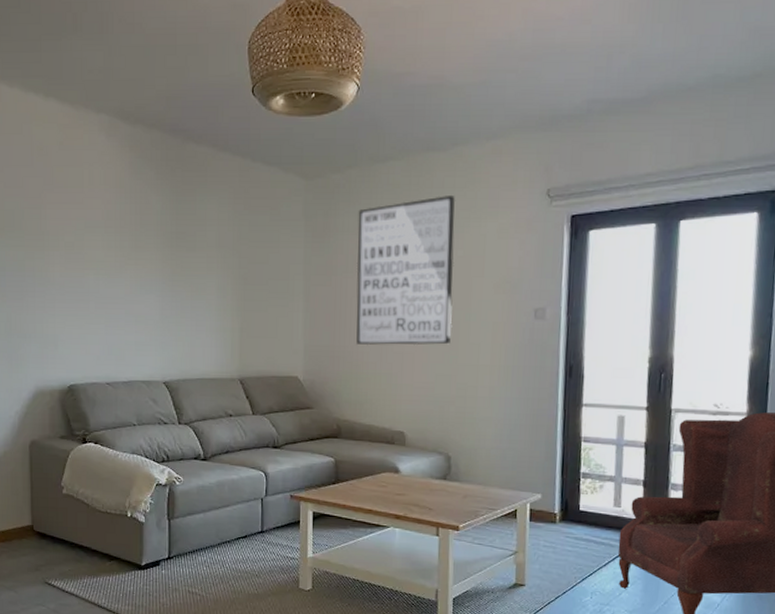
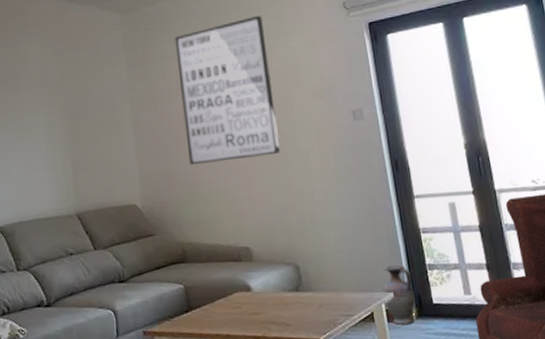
vase: none [529,468,564,525] -> present [382,264,416,325]

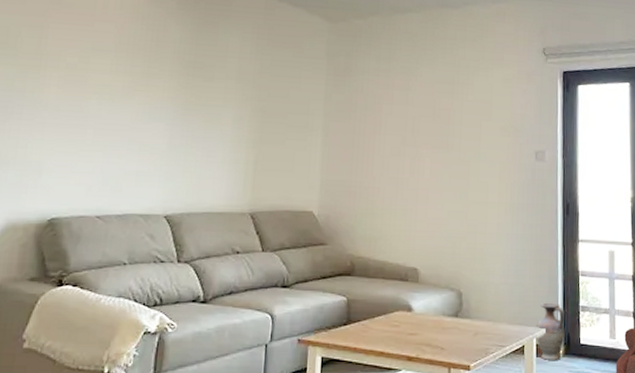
wall art: present [174,15,280,165] -> none [373,46,467,182]

